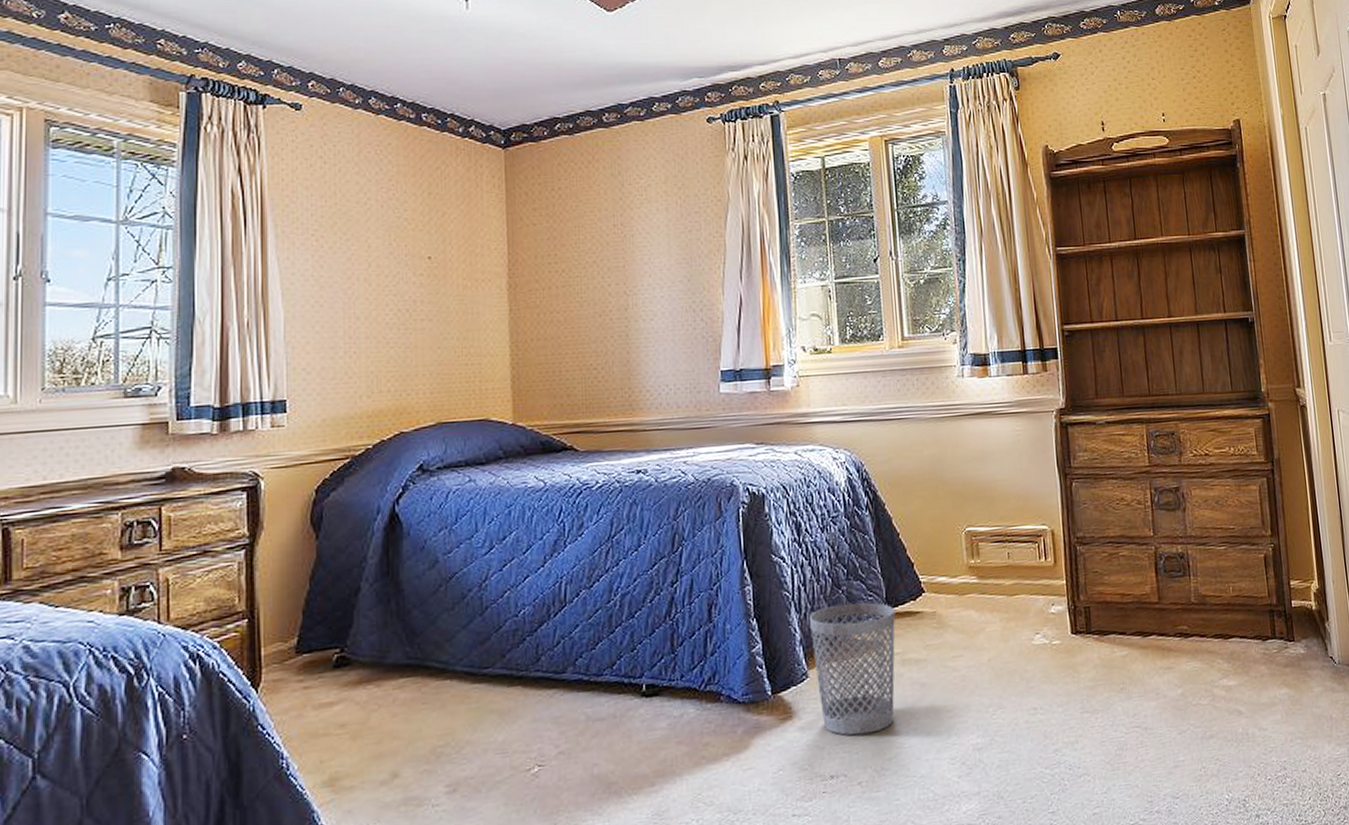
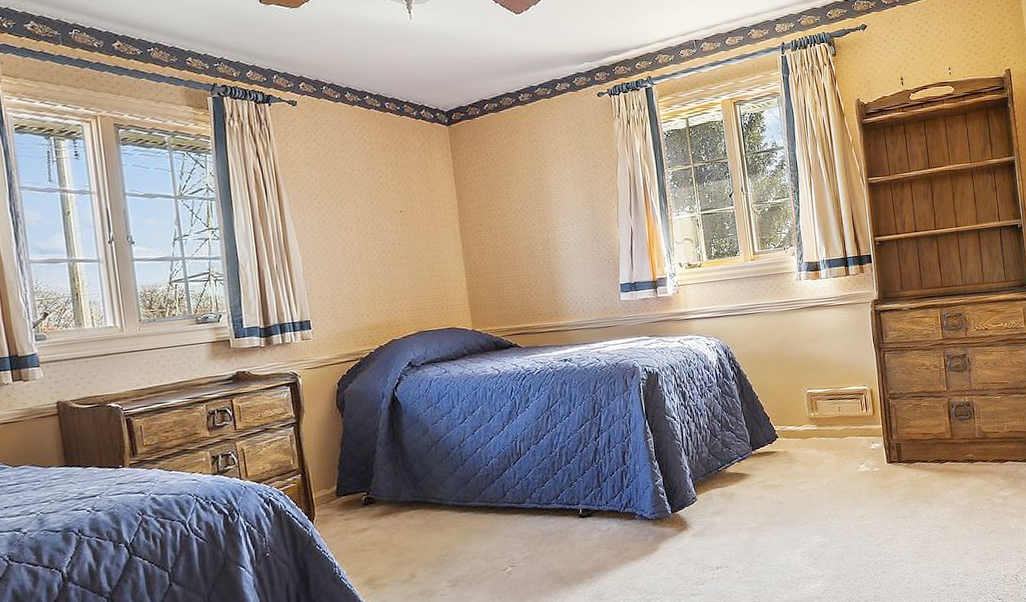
wastebasket: present [808,602,896,736] -> none [695,446,760,539]

